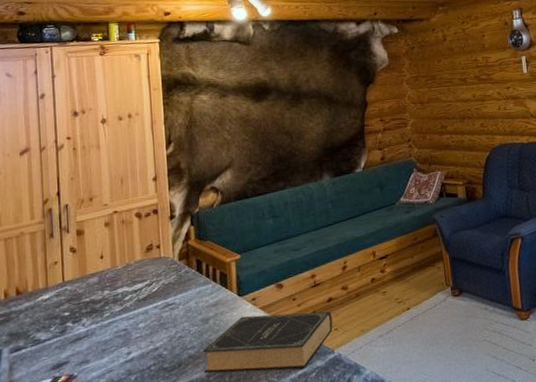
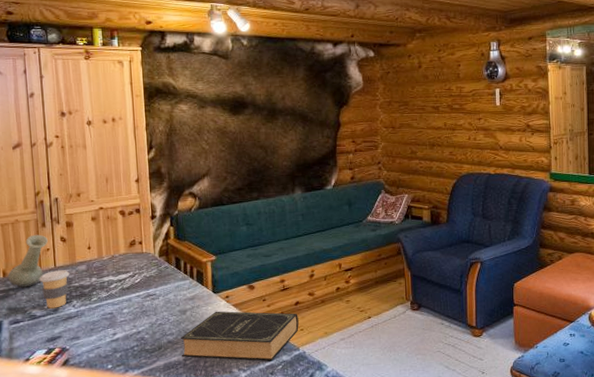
vase: none [9,246,56,309] -> present [7,234,48,288]
coffee cup: none [45,284,80,330] -> present [39,270,70,309]

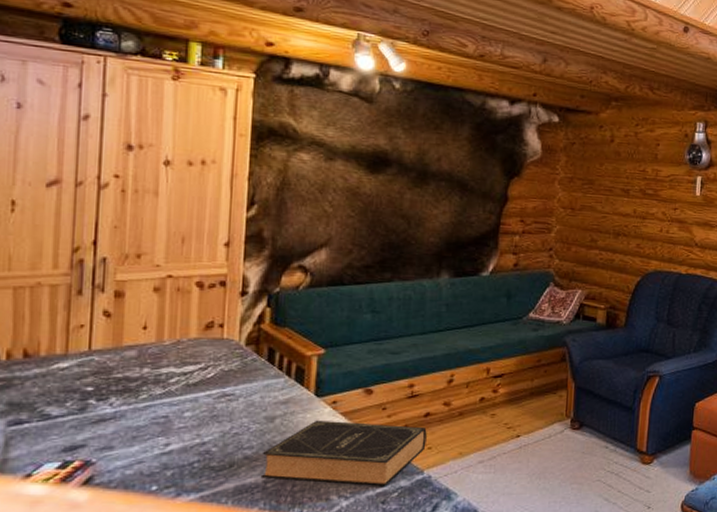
vase: present [7,234,48,288] -> none [13,304,83,376]
coffee cup: present [39,270,70,309] -> none [62,355,111,406]

